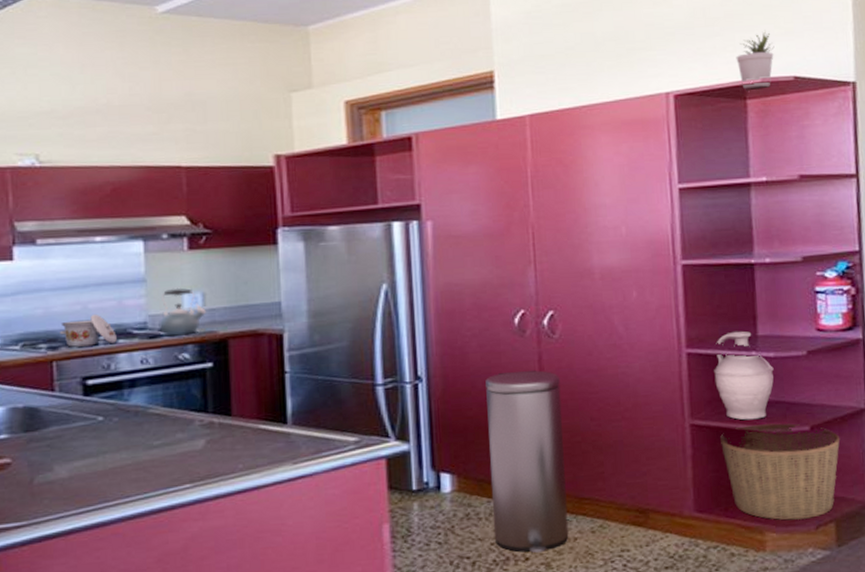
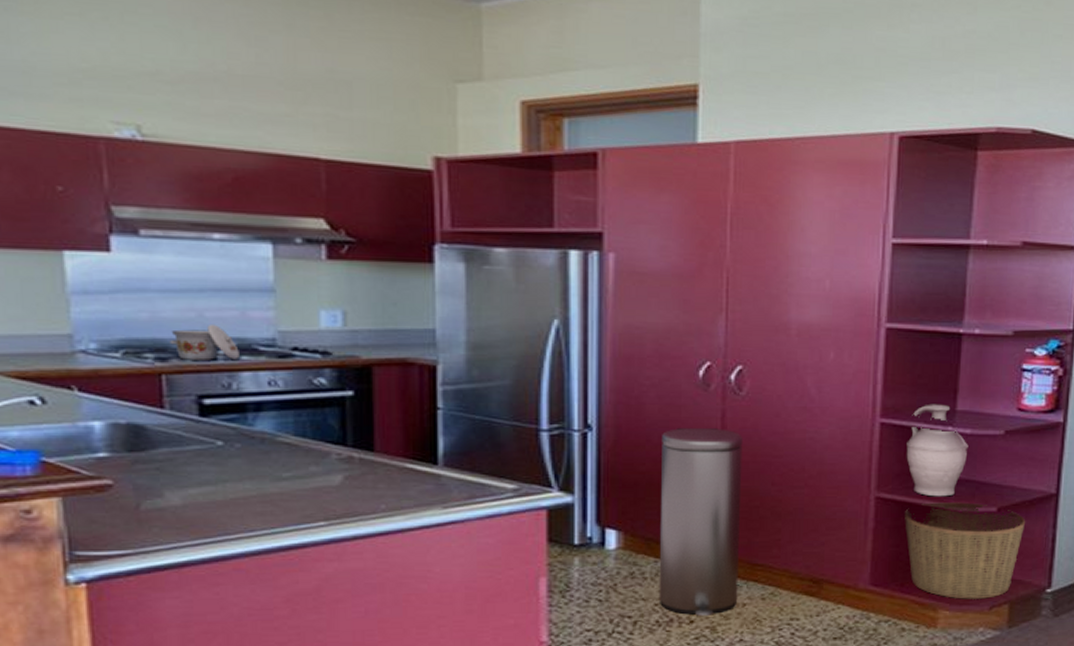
kettle: present [159,287,207,336] -> none [290,302,348,358]
potted plant: present [736,30,775,90] -> none [972,72,1016,141]

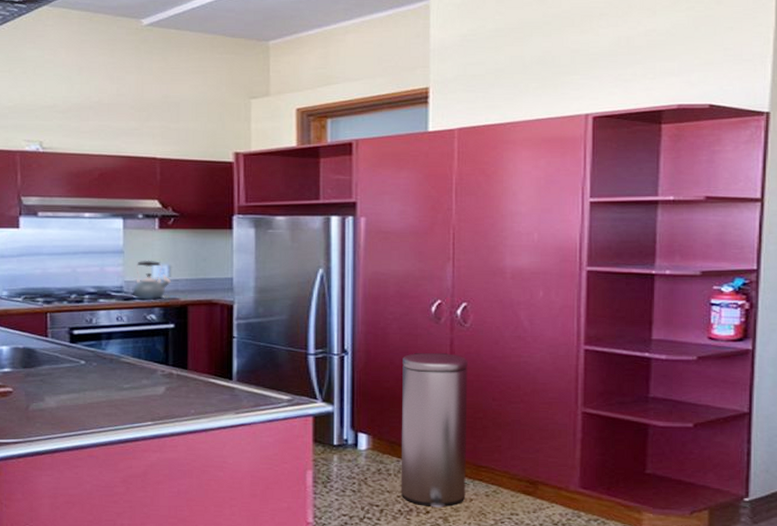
cooking pot: present [169,323,239,361] -> none [53,276,98,303]
kettle: none [290,302,348,358] -> present [132,260,172,300]
basket: present [904,502,1026,599] -> none [608,418,721,504]
ceramic jug: present [906,404,969,497] -> none [608,333,664,413]

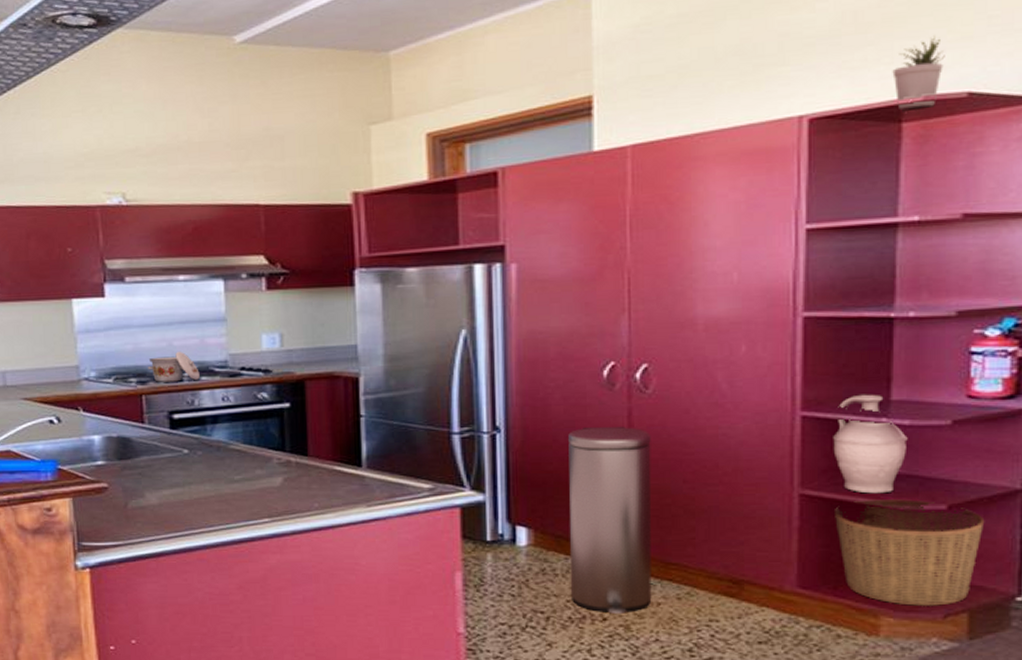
cooking pot: none [53,276,98,303] -> present [147,351,200,382]
kettle: present [132,260,172,300] -> none [238,327,285,375]
ceramic jug: none [608,333,664,413] -> present [833,394,908,494]
basket: none [608,418,721,504] -> present [833,499,985,606]
potted plant: none [655,60,693,115] -> present [892,35,945,111]

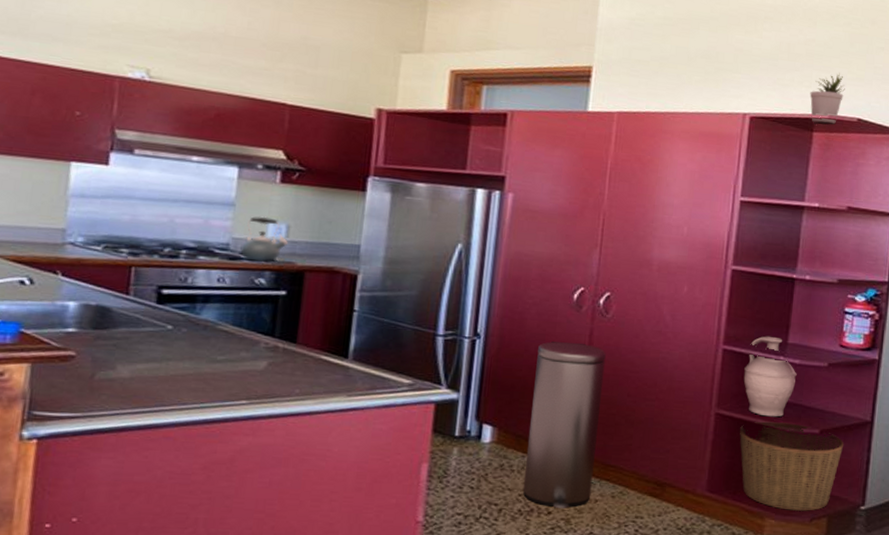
cooking pot: present [147,351,200,382] -> none [143,228,198,260]
kettle: none [238,327,285,375] -> present [240,216,289,262]

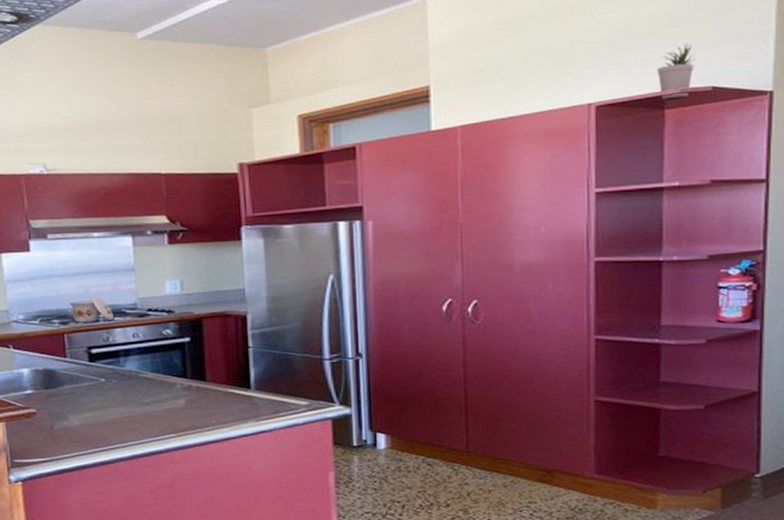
cooking pot: none [143,228,198,260] -> present [68,296,113,323]
kettle: present [240,216,289,262] -> none [146,275,185,316]
pedal bin: present [522,341,606,510] -> none [416,350,484,502]
basket: present [739,421,844,511] -> none [620,402,732,484]
ceramic jug: present [743,335,797,417] -> none [619,320,674,399]

